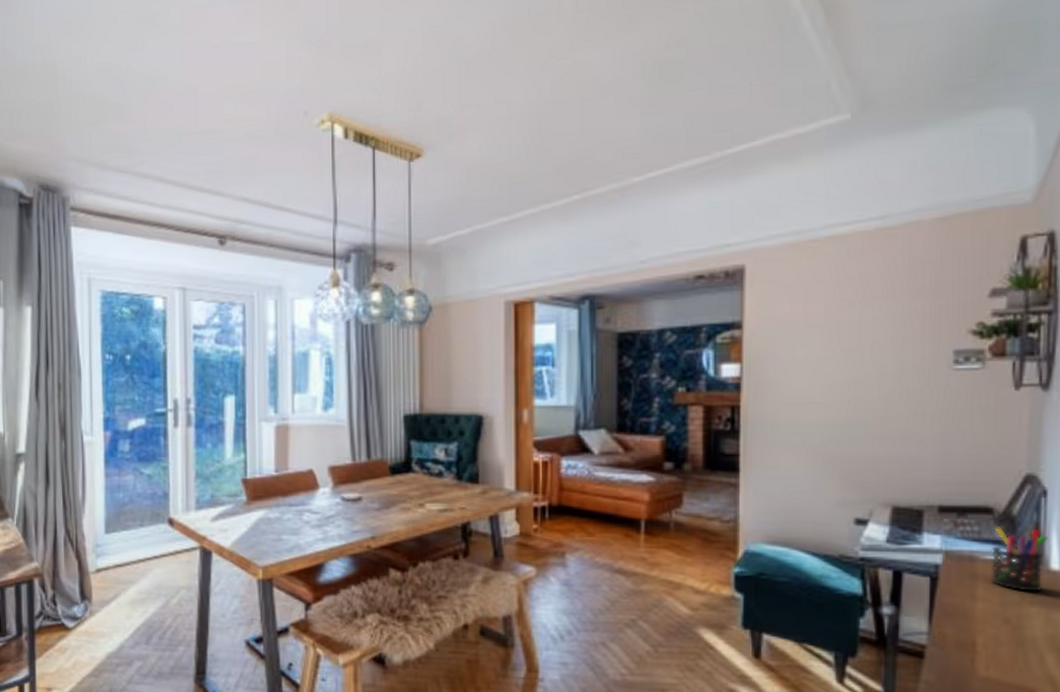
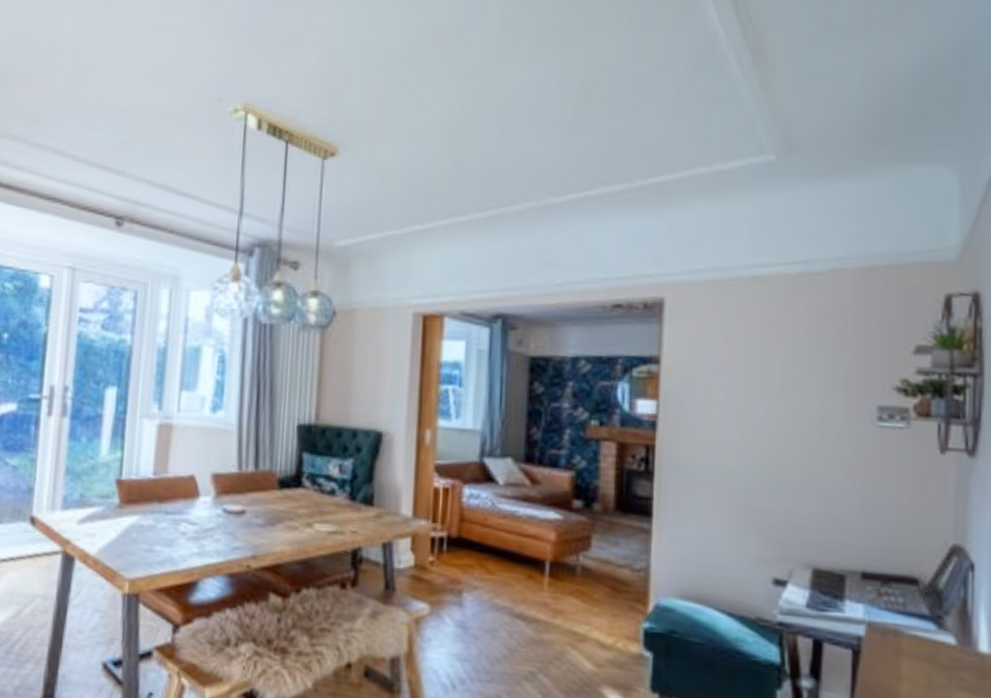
pen holder: present [990,527,1048,592] -> none [916,600,976,676]

